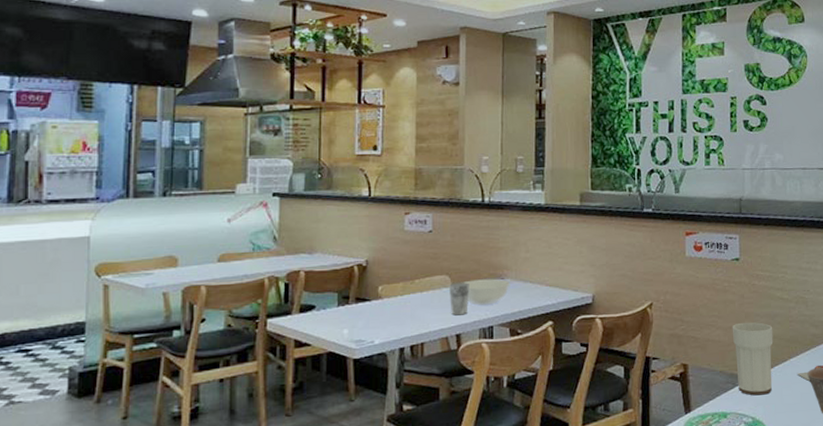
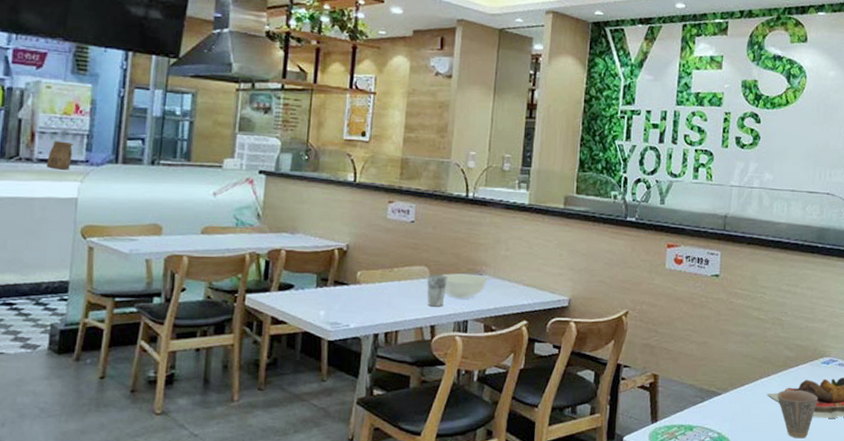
paper bag: none [56,180,82,209] -> present [46,141,73,170]
cup: present [732,322,773,396] -> none [705,338,747,412]

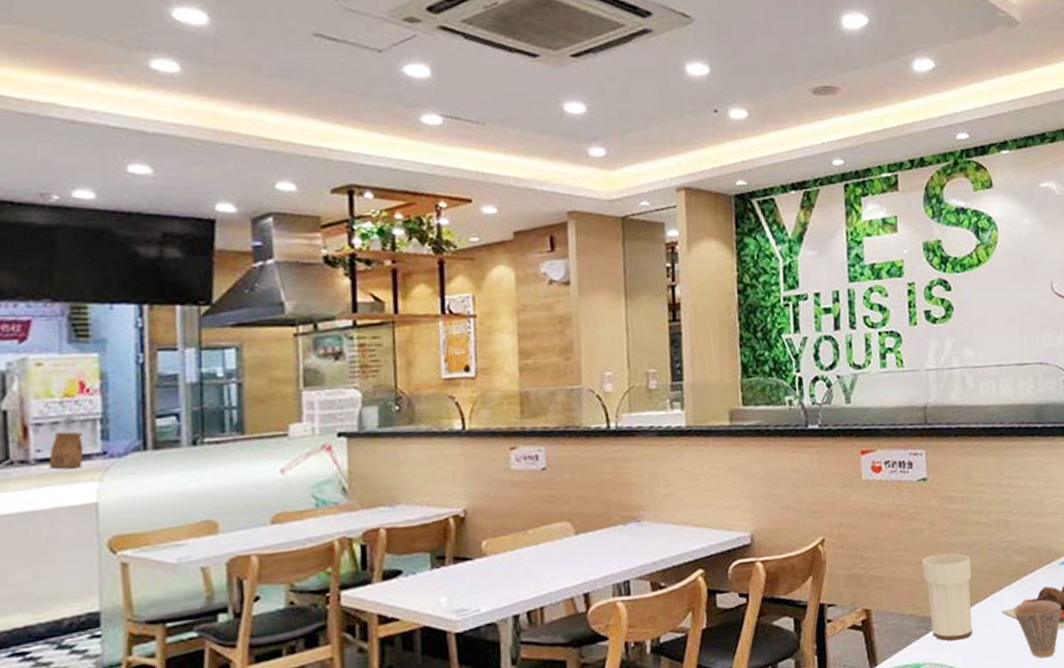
cup: present [427,275,449,307] -> none [572,529,599,571]
bowl: present [440,273,487,299] -> none [587,522,647,557]
cup: none [705,338,747,412] -> present [921,553,972,641]

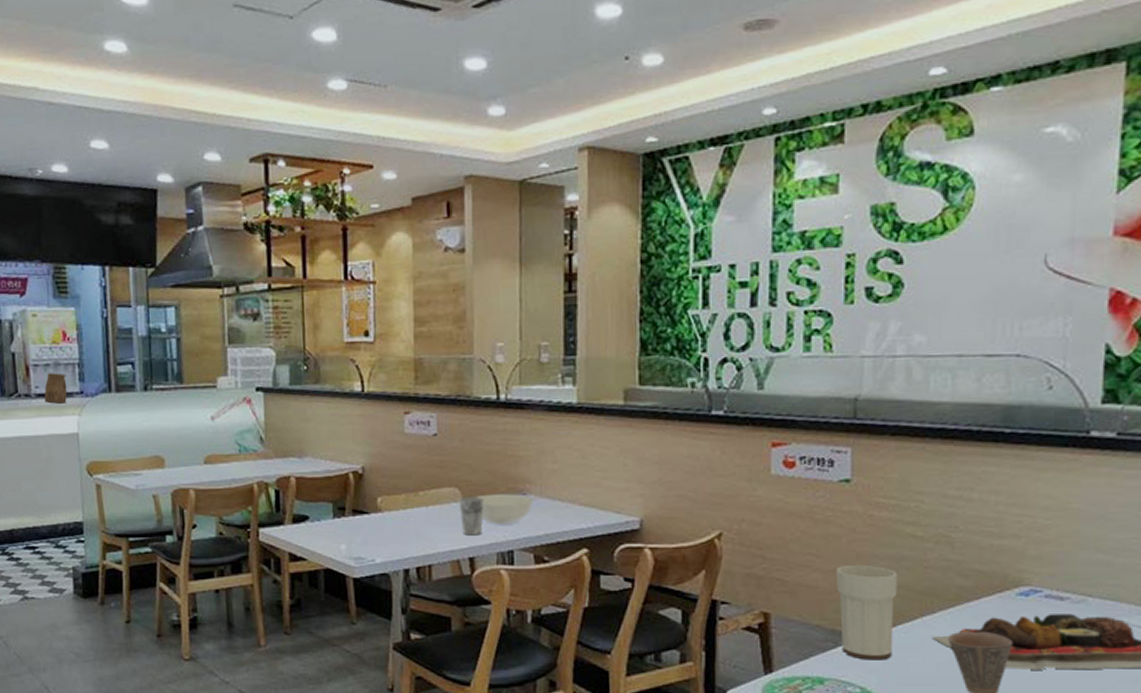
cup: none [572,529,599,571] -> present [460,497,485,536]
bowl: none [587,522,647,557] -> present [475,494,532,525]

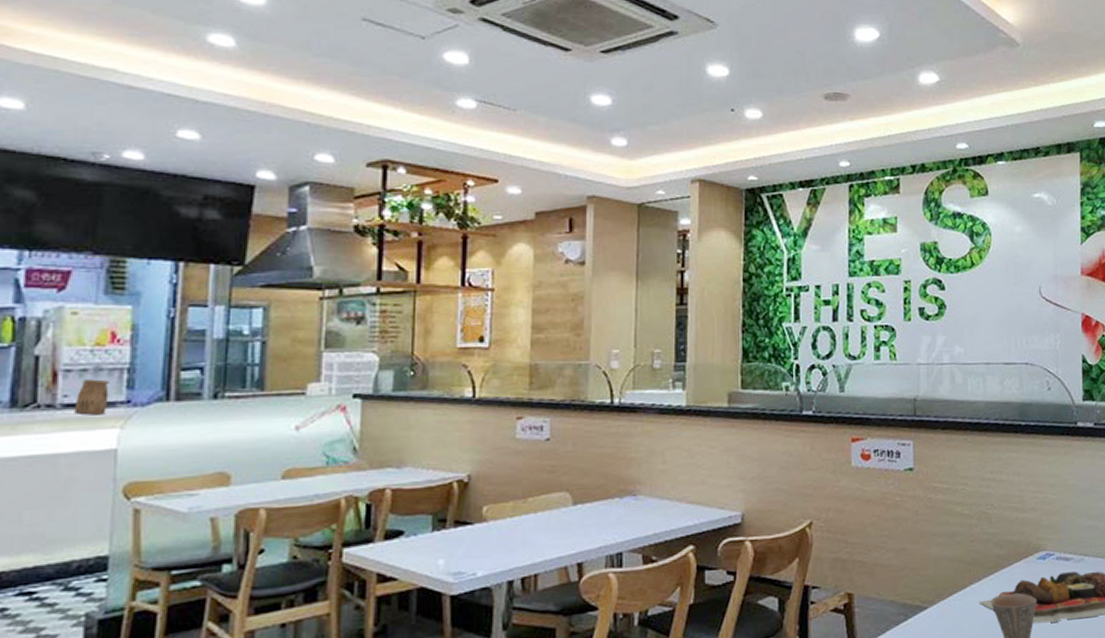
cup: present [460,497,485,536] -> none [570,500,596,540]
bowl: present [475,494,532,525] -> none [585,495,642,528]
cup: present [835,564,898,660] -> none [904,542,952,629]

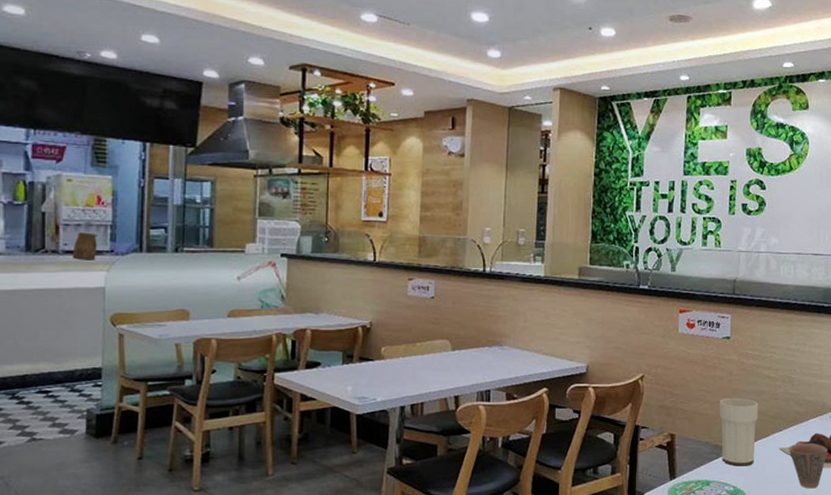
cup: none [904,542,952,629] -> present [719,397,759,466]

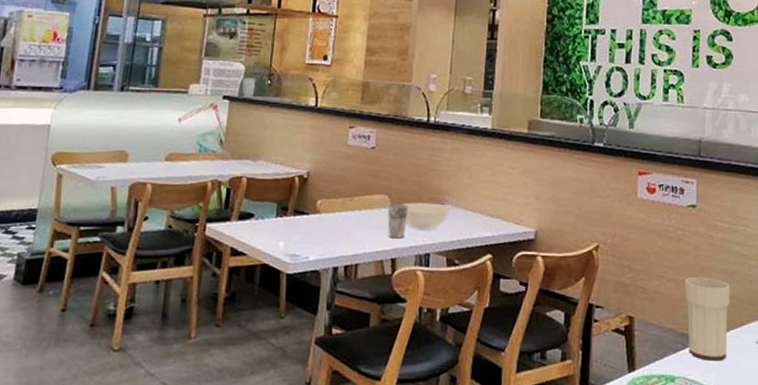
paper bag: present [72,232,97,260] -> none [23,68,49,97]
cup: none [449,348,470,378] -> present [387,204,410,239]
bowl: none [462,345,507,370] -> present [401,202,449,231]

